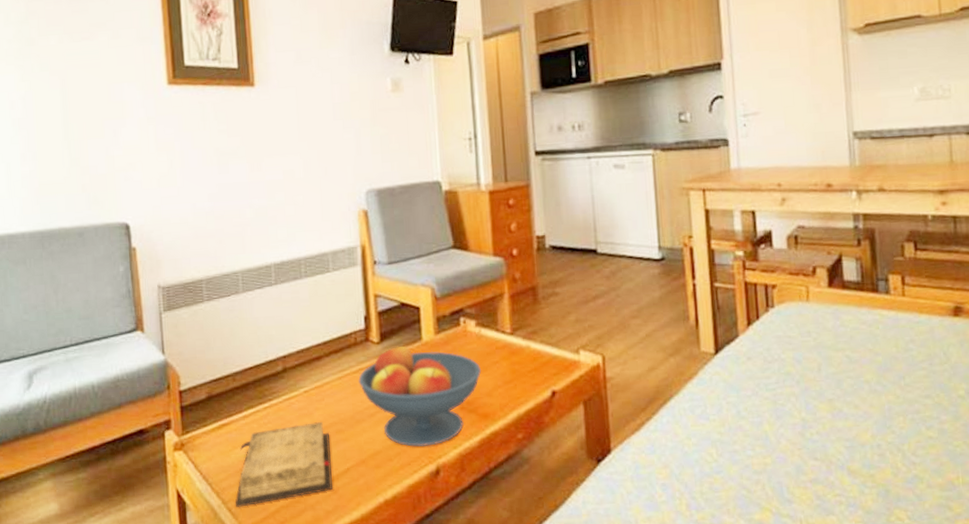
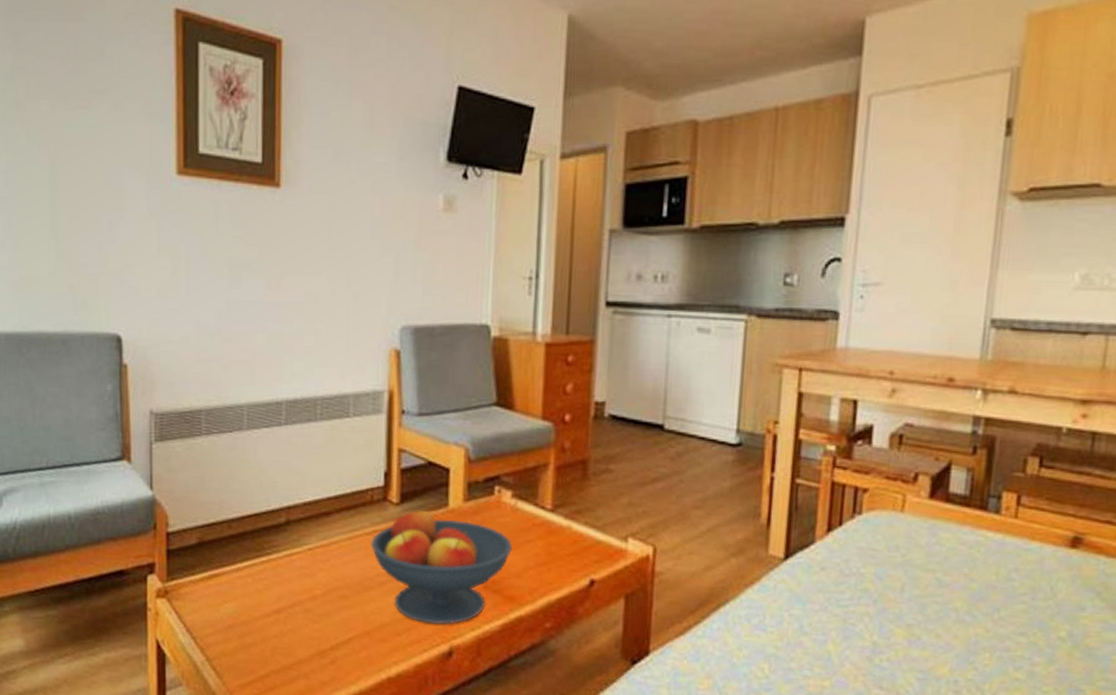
diary: present [235,422,333,508] -> none [221,584,332,668]

